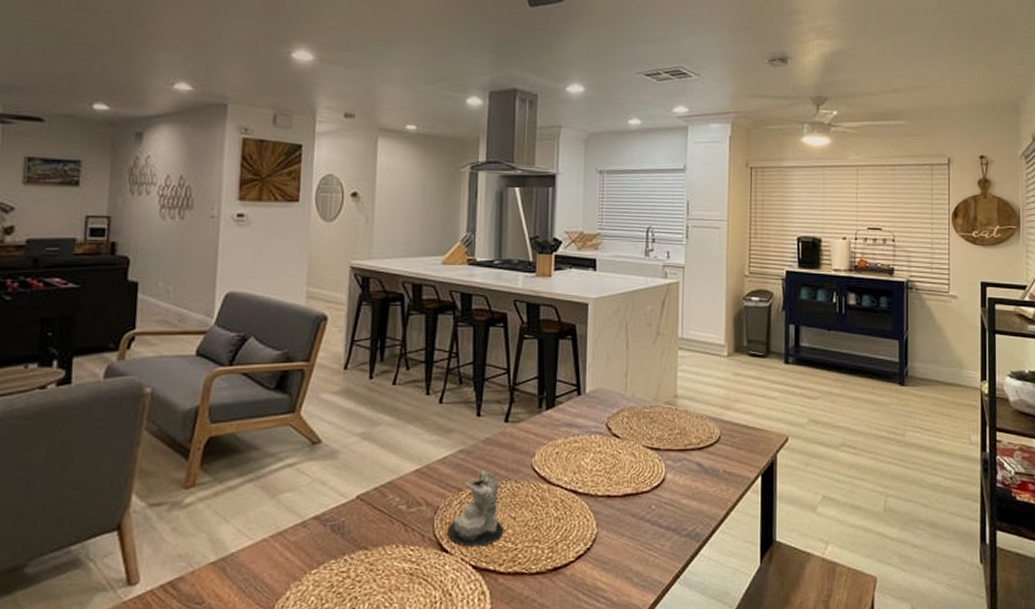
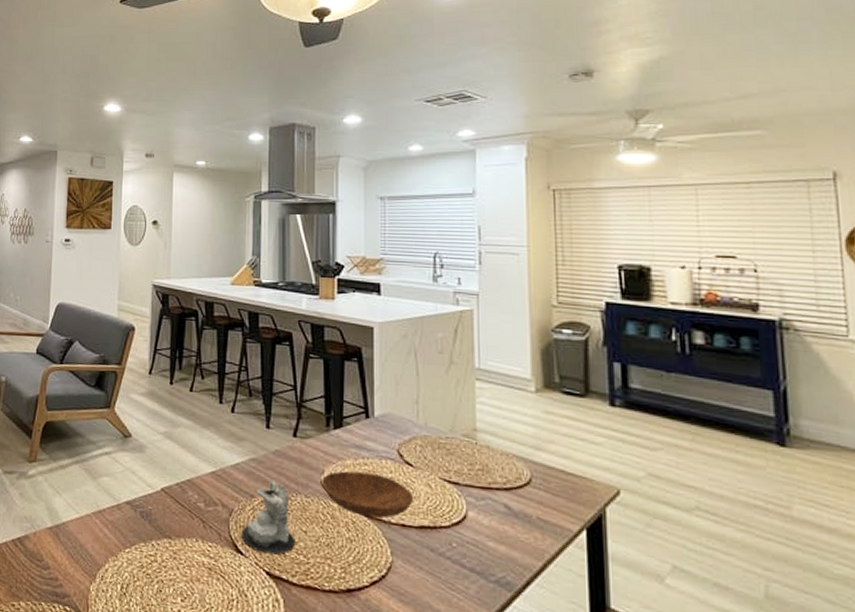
bowl: none [532,450,620,494] -> present [322,471,414,518]

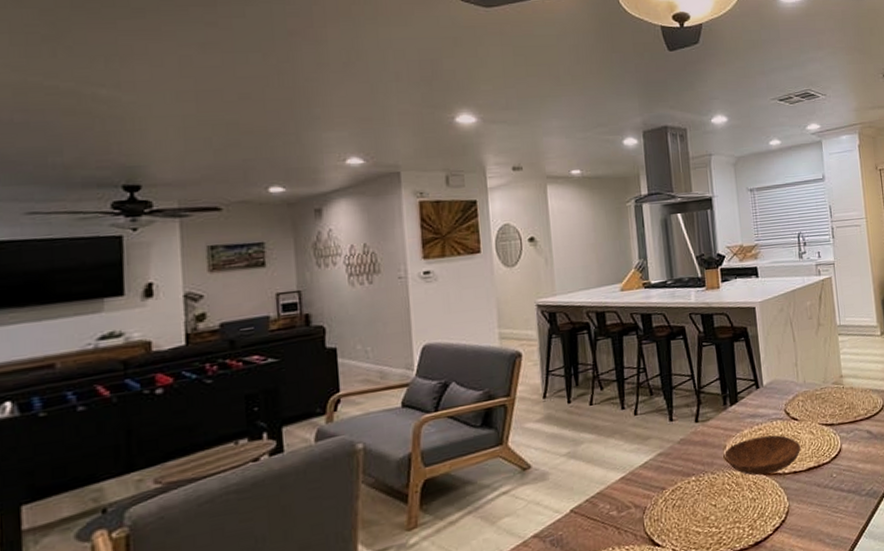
candle: present [241,480,296,555] -> none [656,468,707,538]

